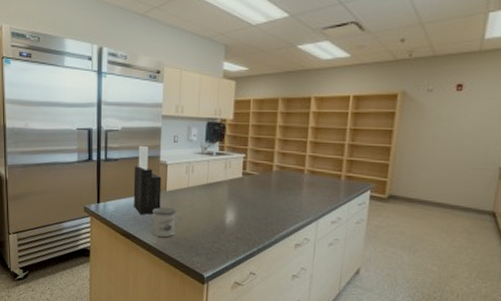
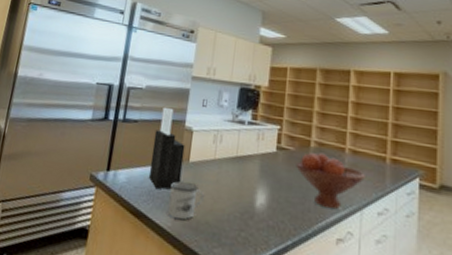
fruit bowl: none [260,175,322,220] -> present [296,152,365,209]

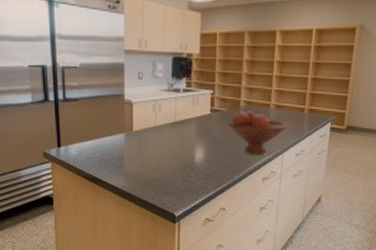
knife block: present [148,107,186,190] -> none [96,83,128,157]
mug: present [167,181,204,220] -> none [119,149,150,178]

